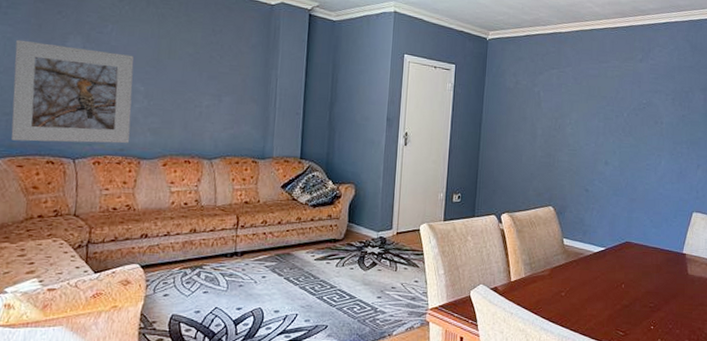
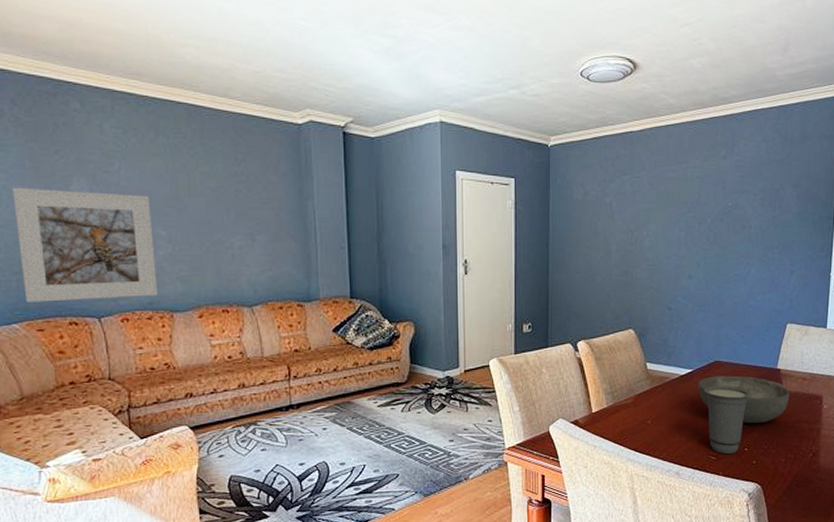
bowl: none [609,255,694,304] -> present [698,375,789,424]
cup: none [615,265,658,331] -> present [704,385,751,455]

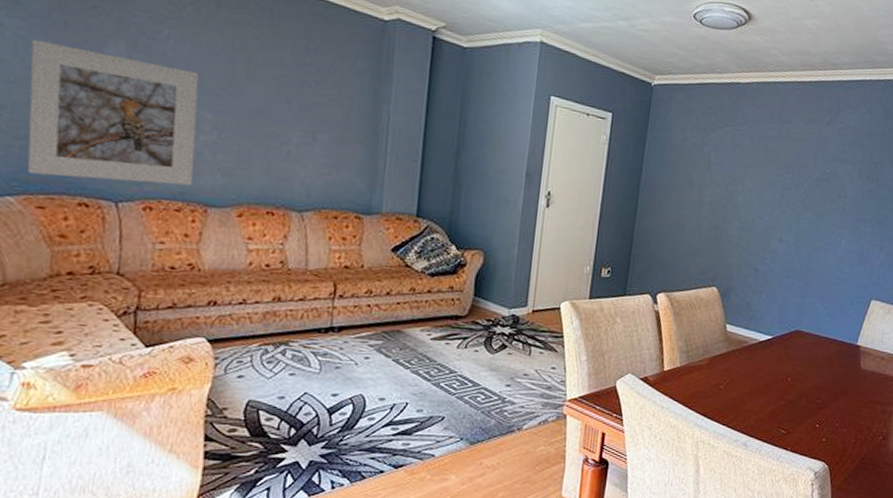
bowl: present [698,375,789,424] -> none [775,345,867,400]
cup: present [704,385,751,455] -> none [781,355,829,430]

